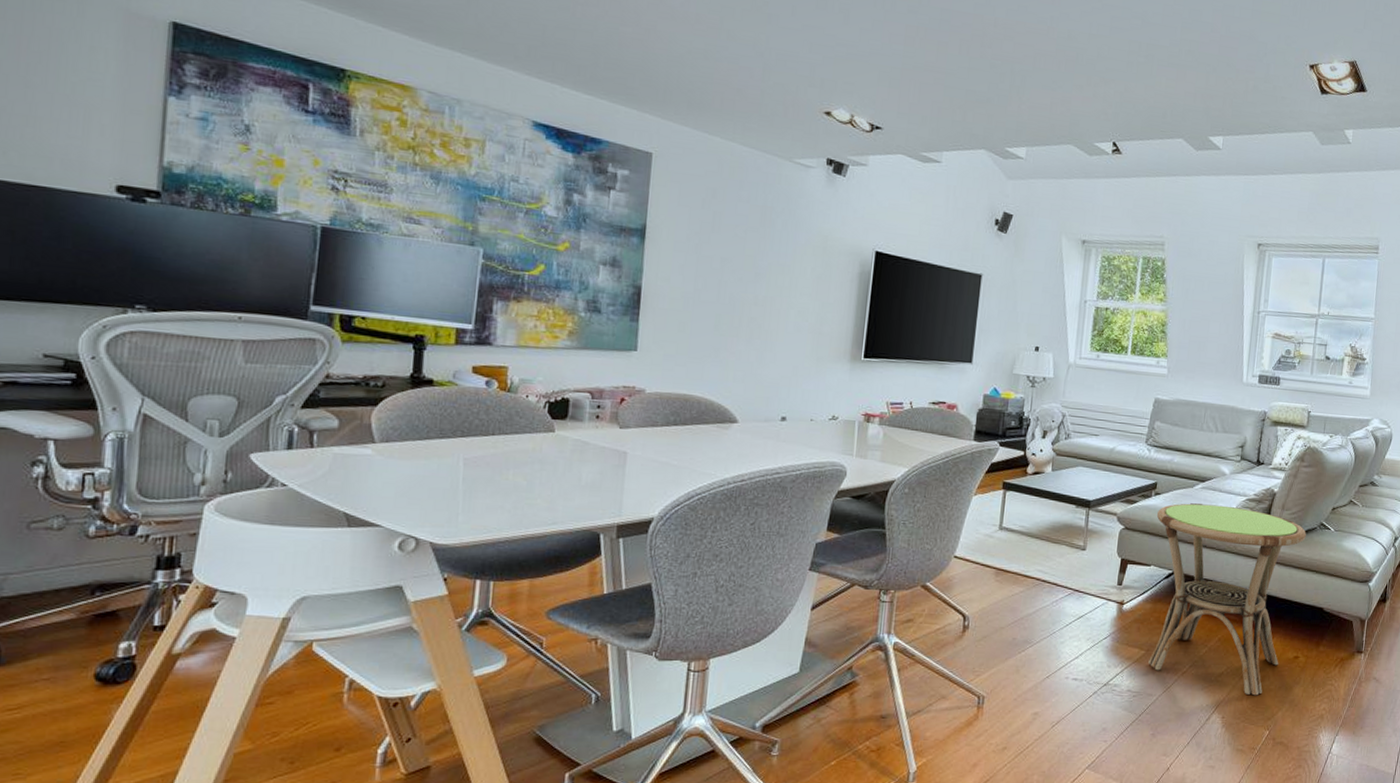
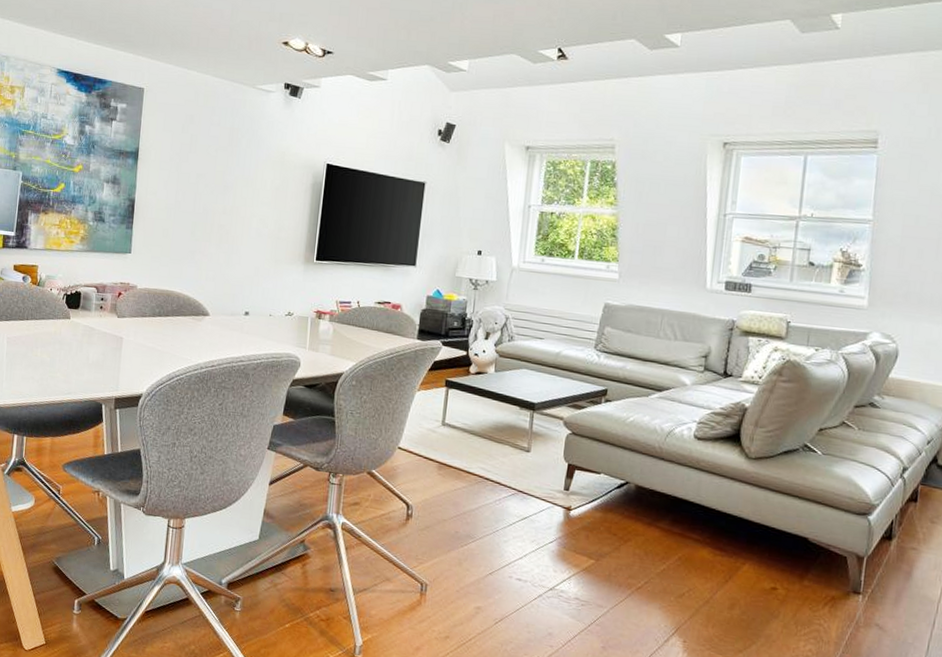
side table: present [1148,503,1306,696] -> none [598,412,786,624]

